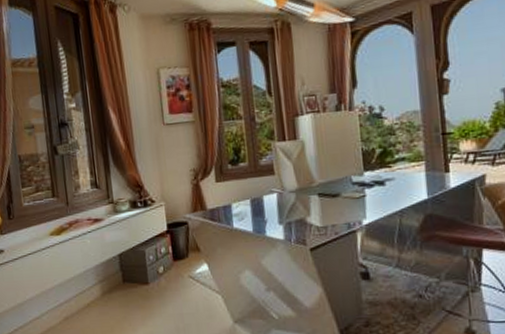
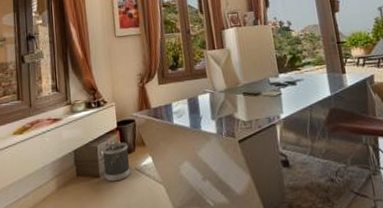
wastebasket: none [151,246,184,290] -> present [102,142,131,182]

